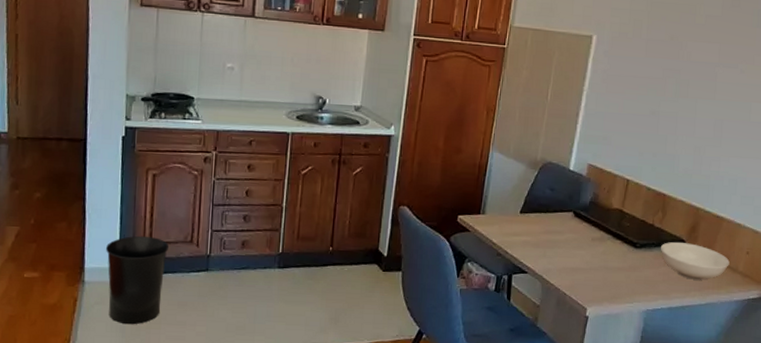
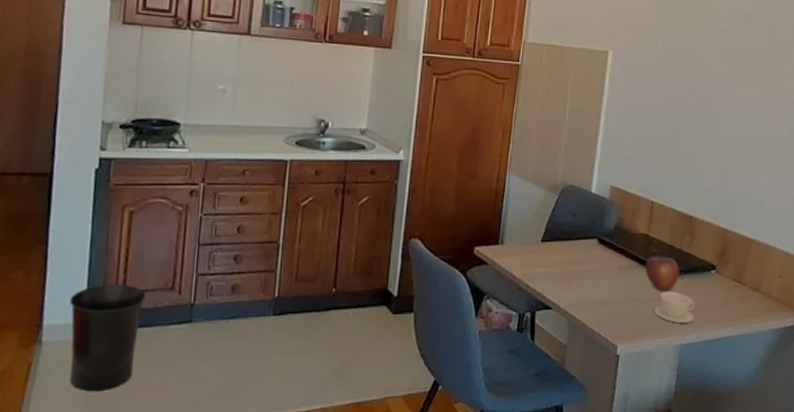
fruit: none [616,228,650,261] -> present [645,254,679,290]
teacup: none [622,262,663,291] -> present [653,291,695,323]
bowl: present [660,242,730,280] -> none [690,268,763,308]

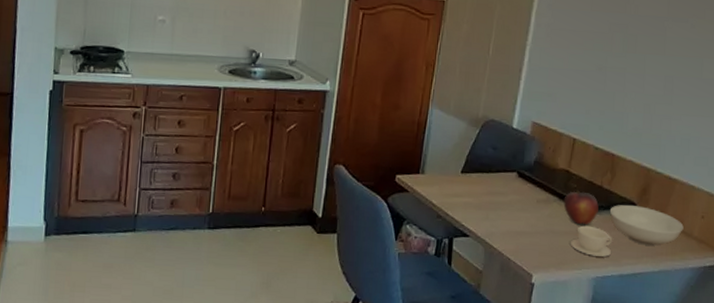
waste bin: present [70,283,146,391] -> none [30,193,96,287]
bowl: none [690,268,763,308] -> present [609,205,684,246]

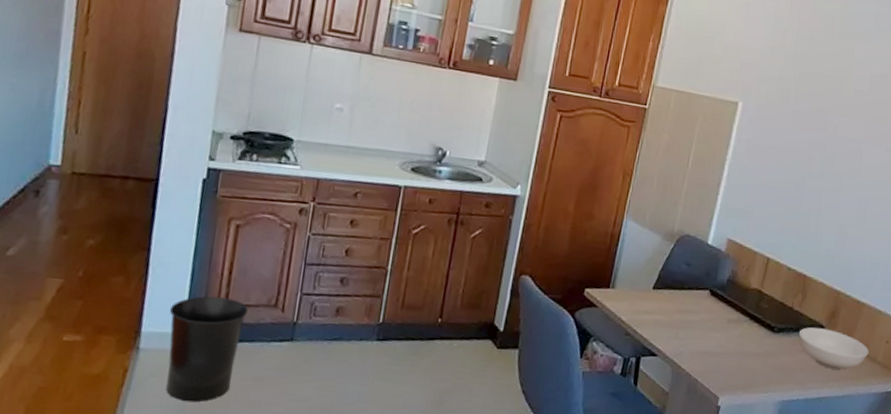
waste bin: none [30,193,96,287] -> present [166,296,249,402]
fruit: present [563,190,599,224] -> none [753,311,789,346]
teacup: present [570,225,613,257] -> none [758,347,800,380]

